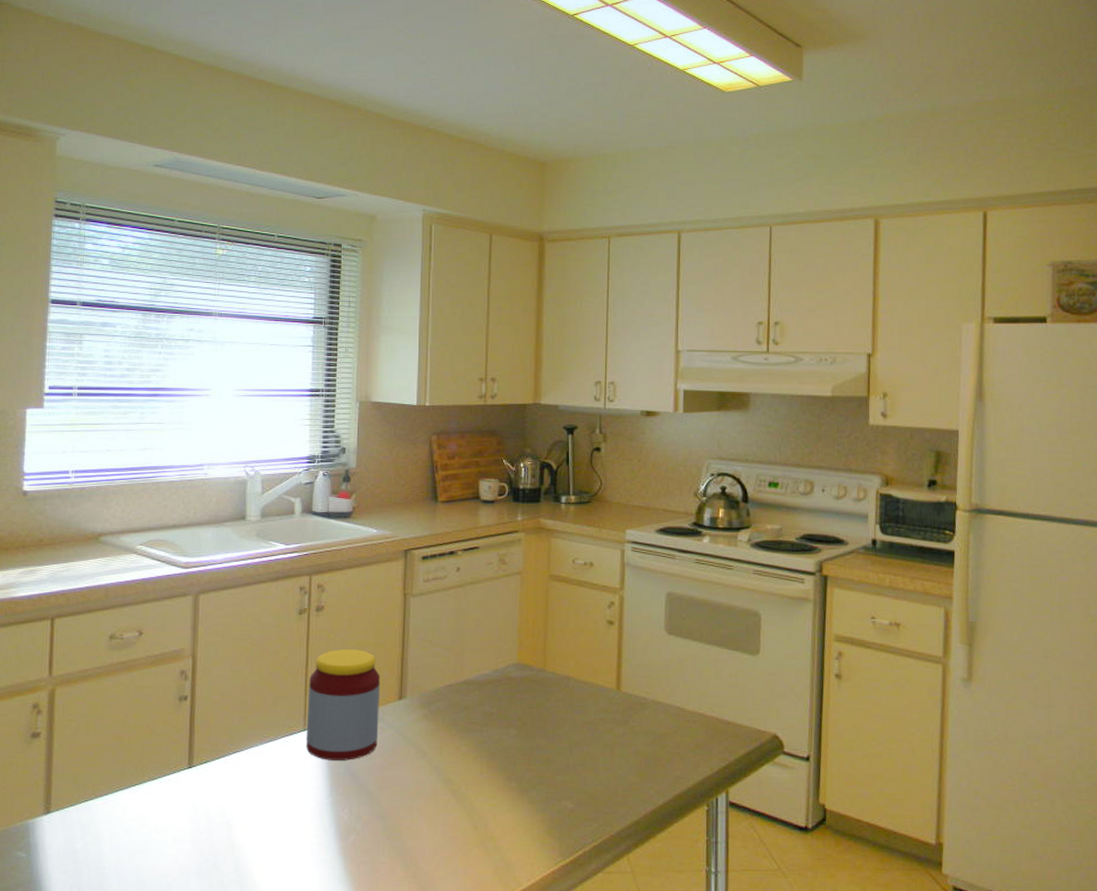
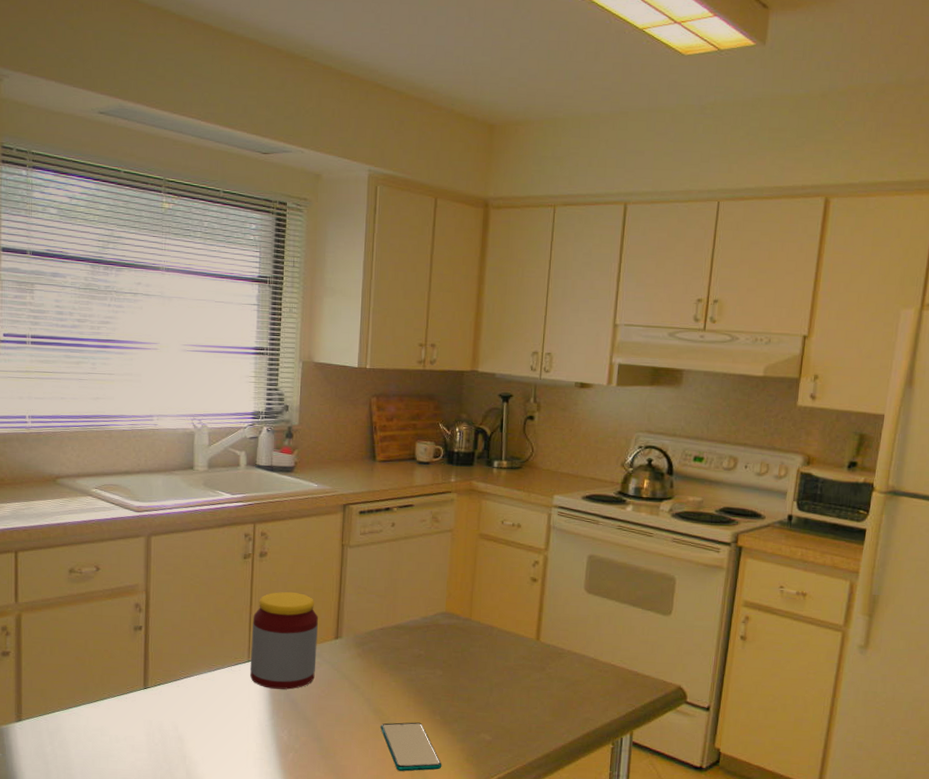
smartphone: none [451,791,521,850] -> present [381,722,442,771]

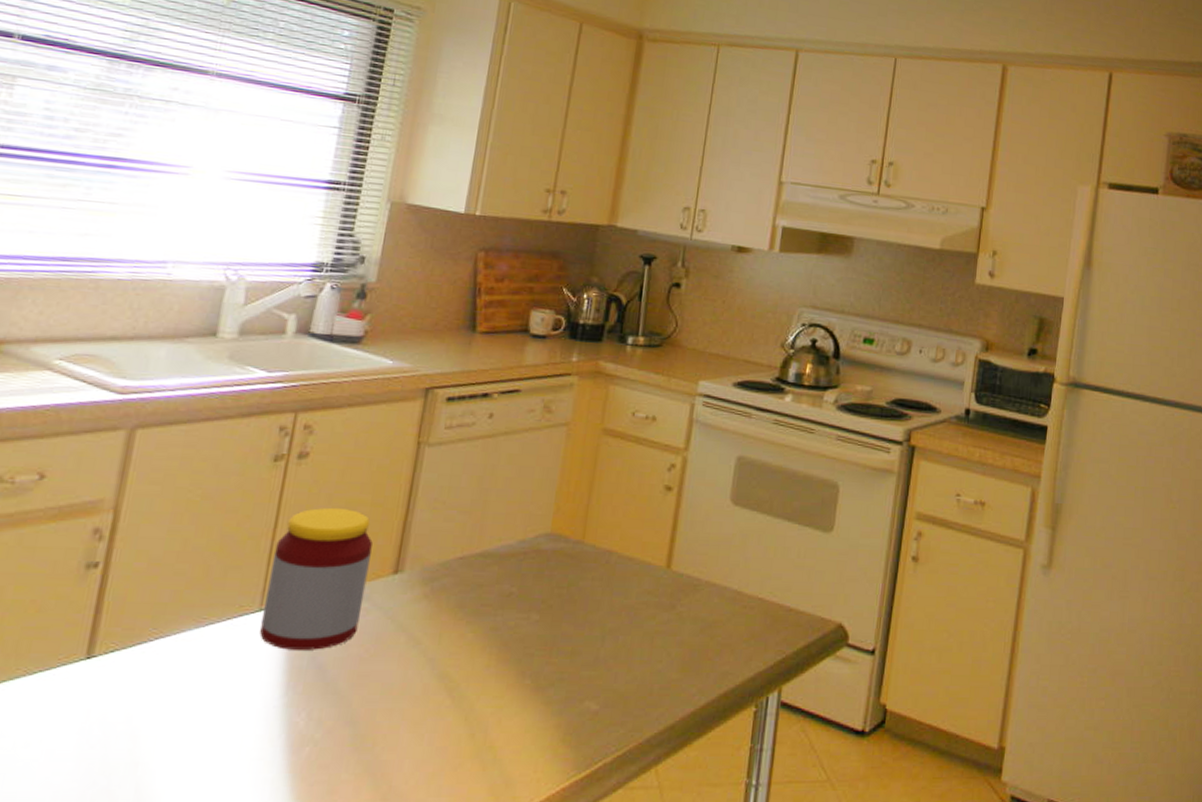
smartphone: present [381,722,442,771] -> none [445,690,528,764]

